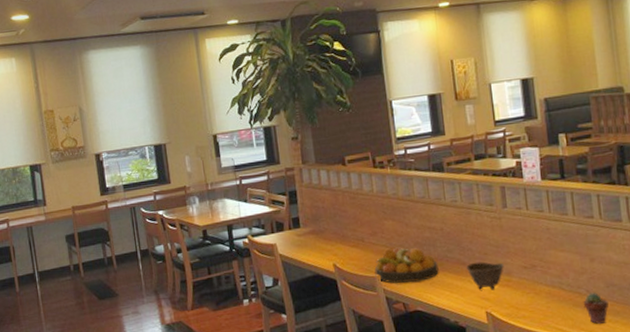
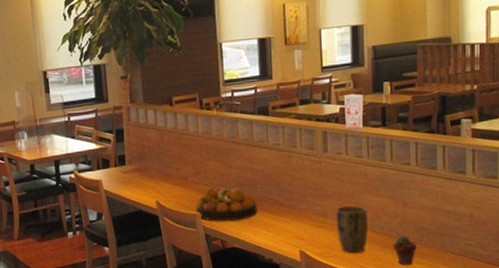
bowl: present [466,261,504,290] -> none [284,203,320,231]
plant pot: none [519,262,556,314] -> present [335,205,369,254]

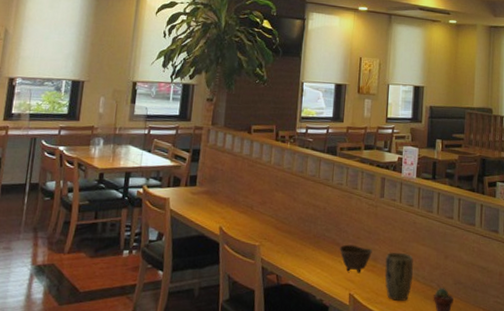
fruit bowl: present [195,187,258,221] -> none [256,219,315,256]
bowl: none [284,203,320,231] -> present [339,244,372,274]

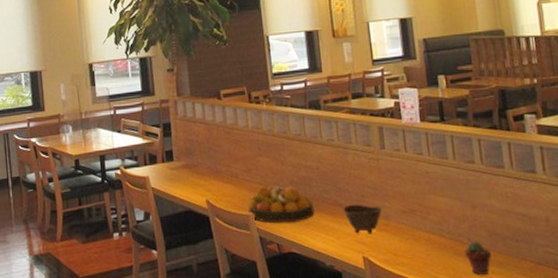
fruit bowl: none [256,219,315,256] -> present [248,185,315,223]
plant pot: present [384,252,414,302] -> none [398,207,437,261]

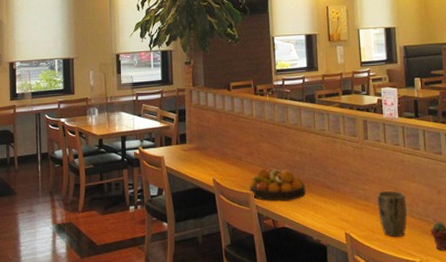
bowl: present [343,204,382,235] -> none [330,186,363,213]
plant pot: none [398,207,437,261] -> present [376,190,407,238]

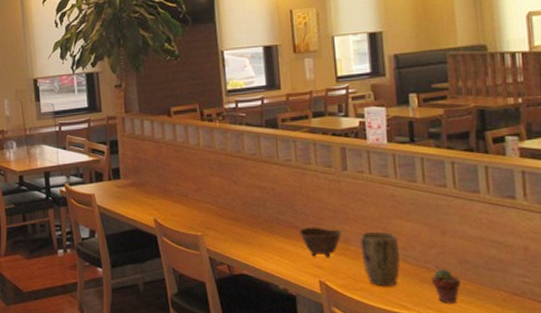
fruit bowl: present [249,168,306,201] -> none [198,206,269,243]
bowl: none [330,186,363,213] -> present [299,227,342,258]

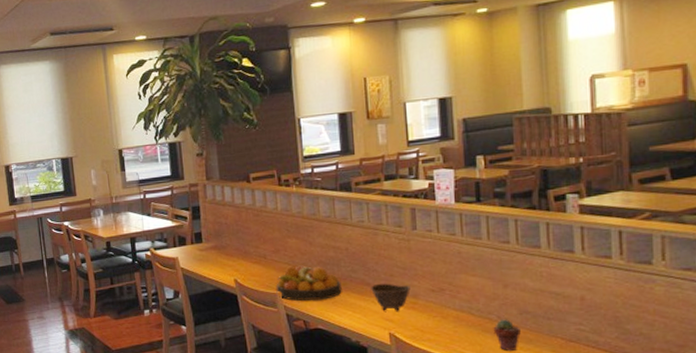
fruit bowl: none [198,206,269,243] -> present [276,265,342,301]
plant pot: present [359,231,400,287] -> none [427,286,465,338]

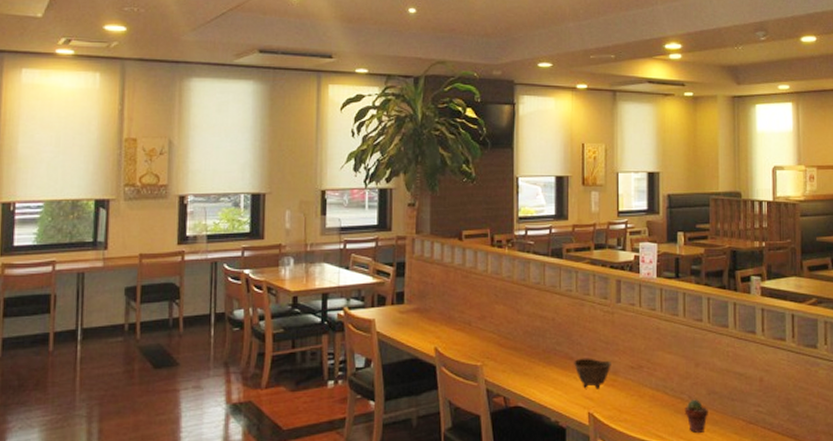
fruit bowl: present [276,265,342,301] -> none [478,335,545,374]

